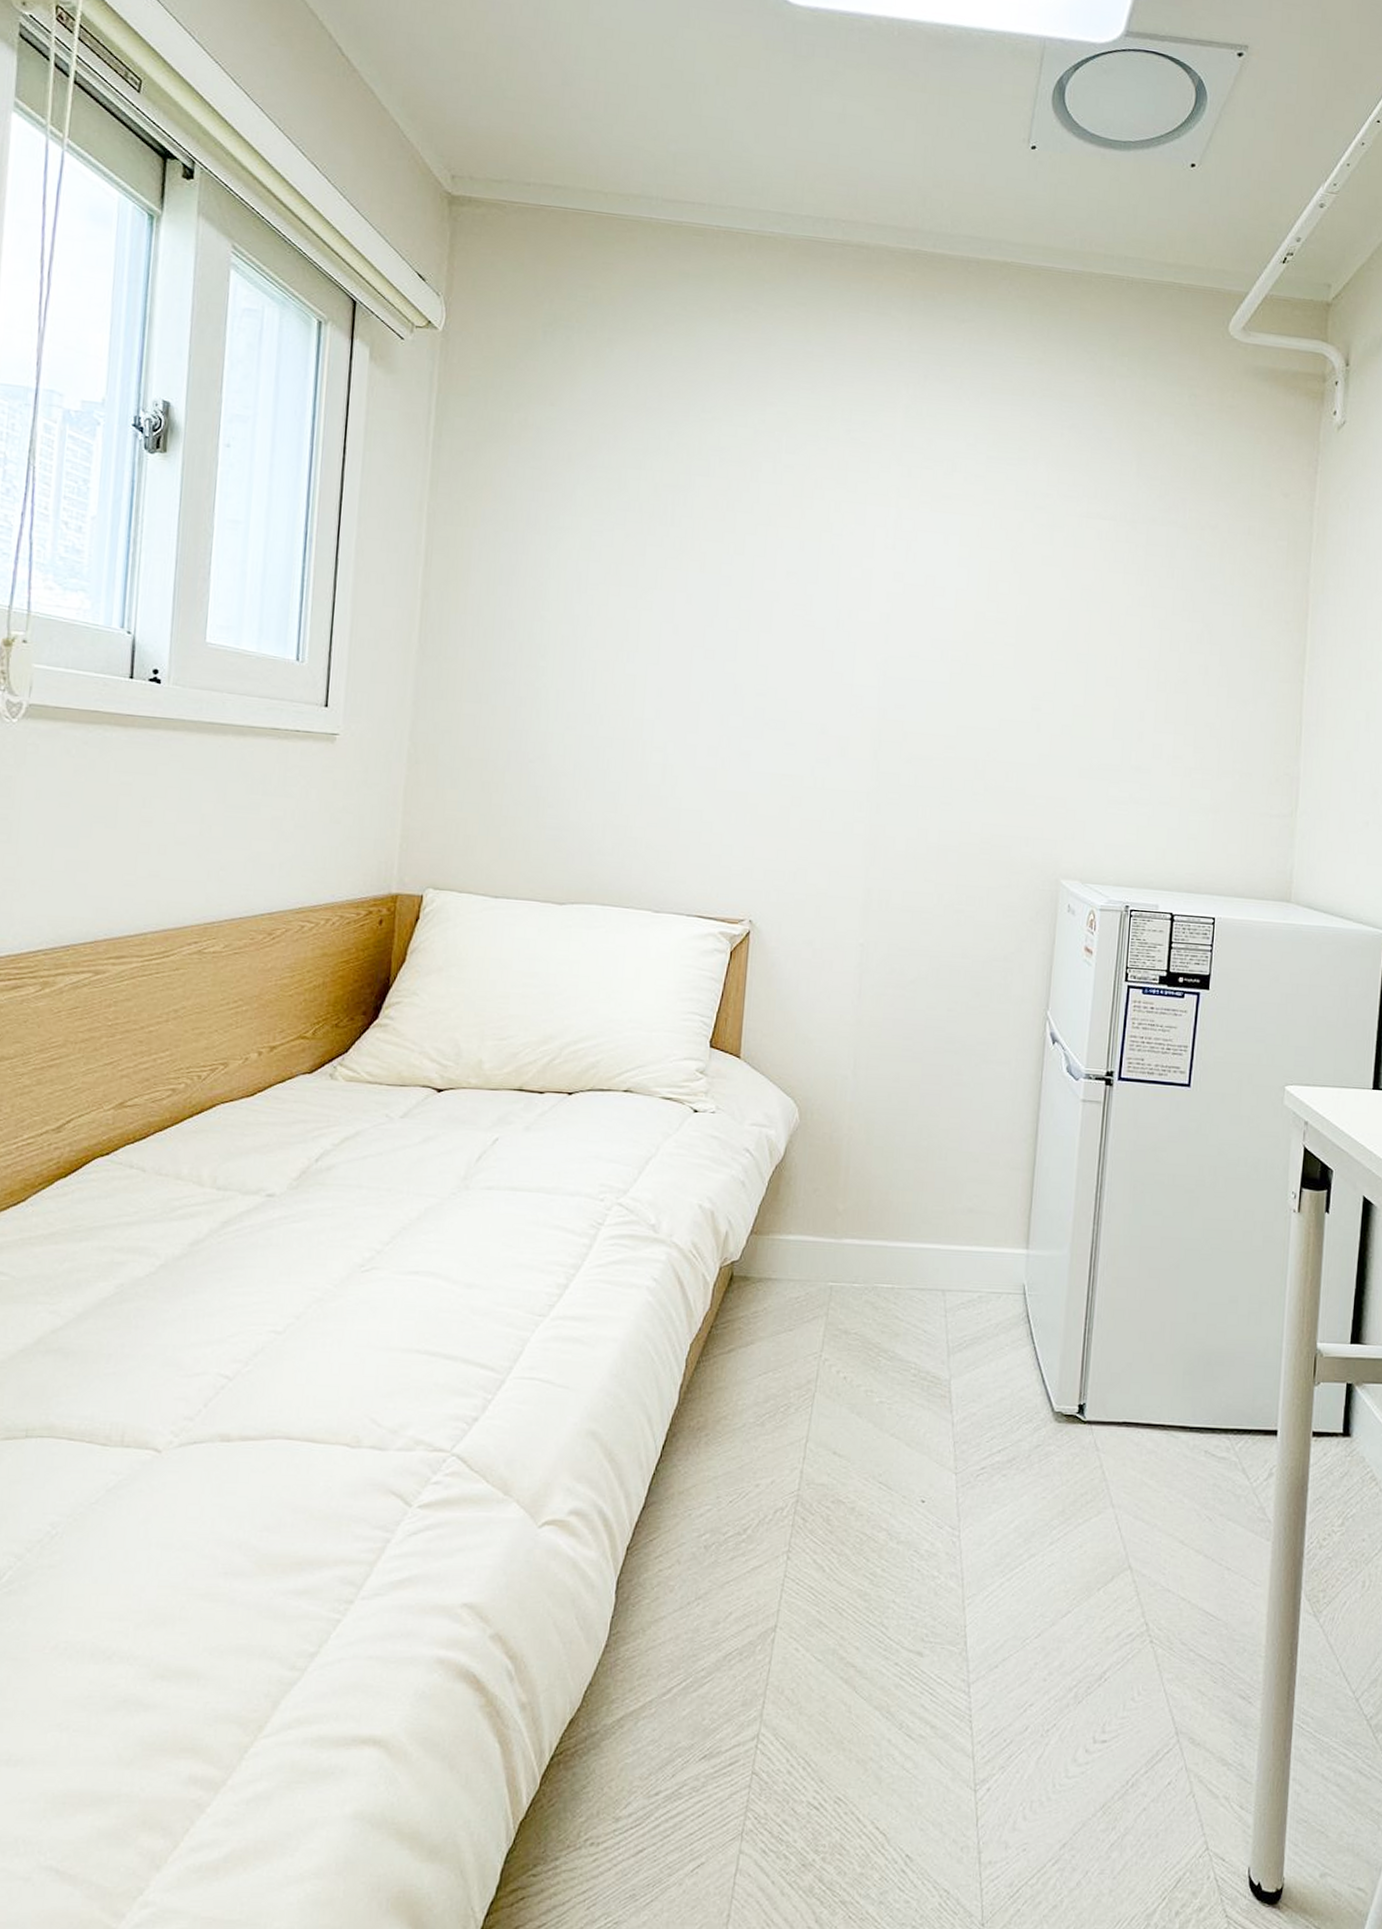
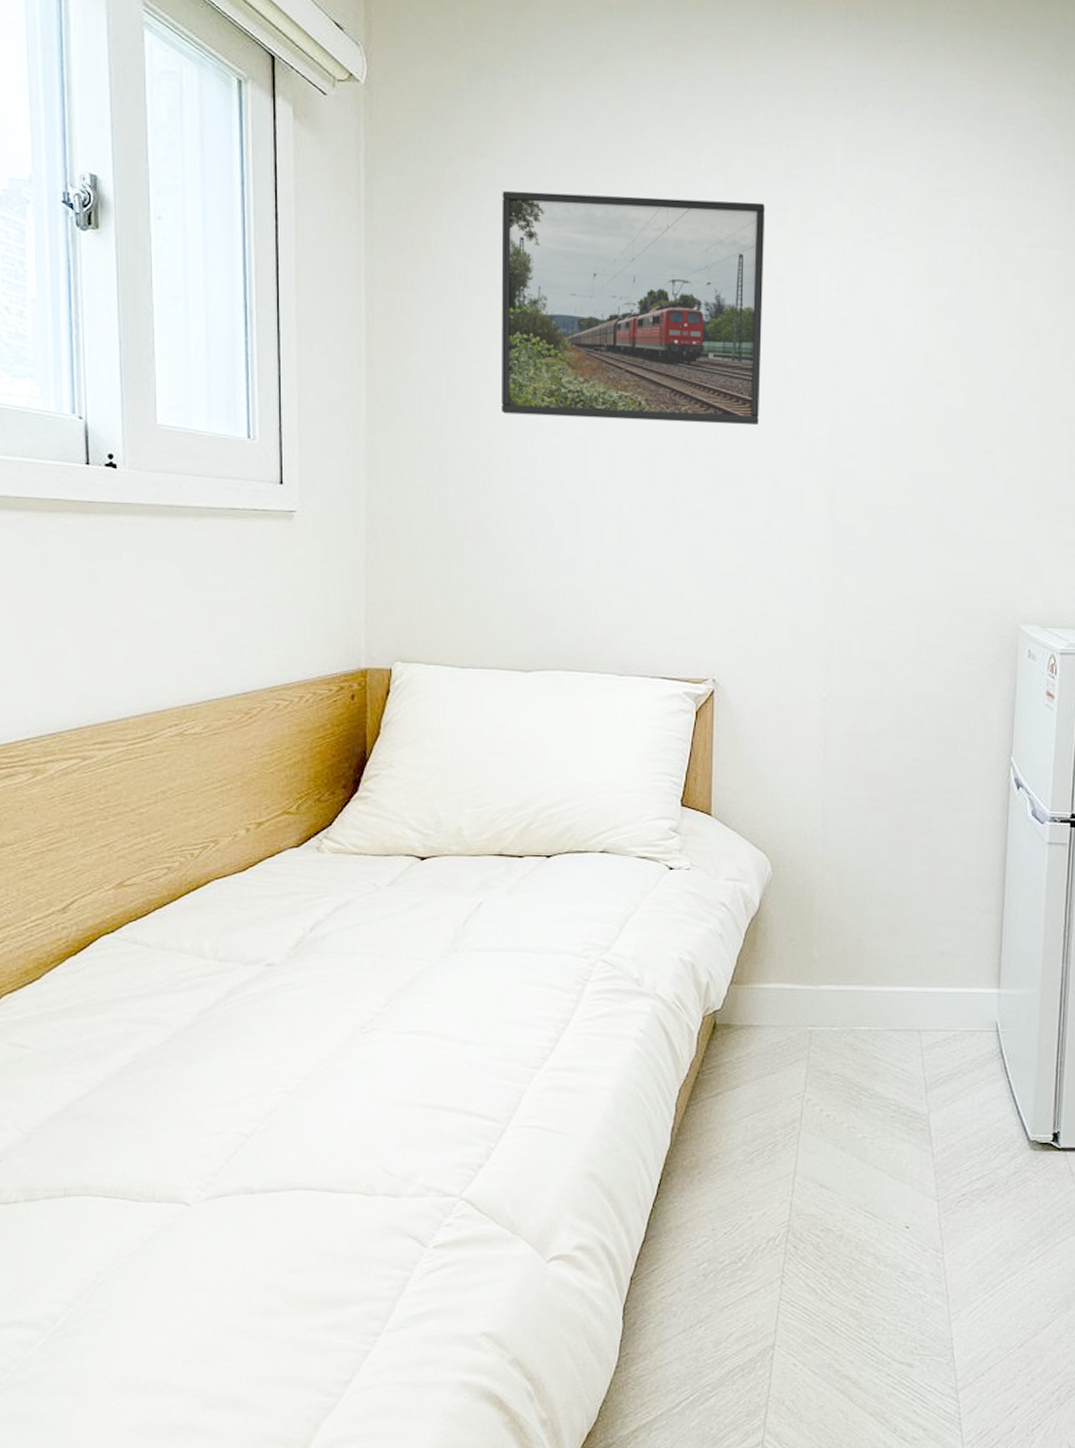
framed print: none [553,437,826,673] -> present [501,190,765,426]

